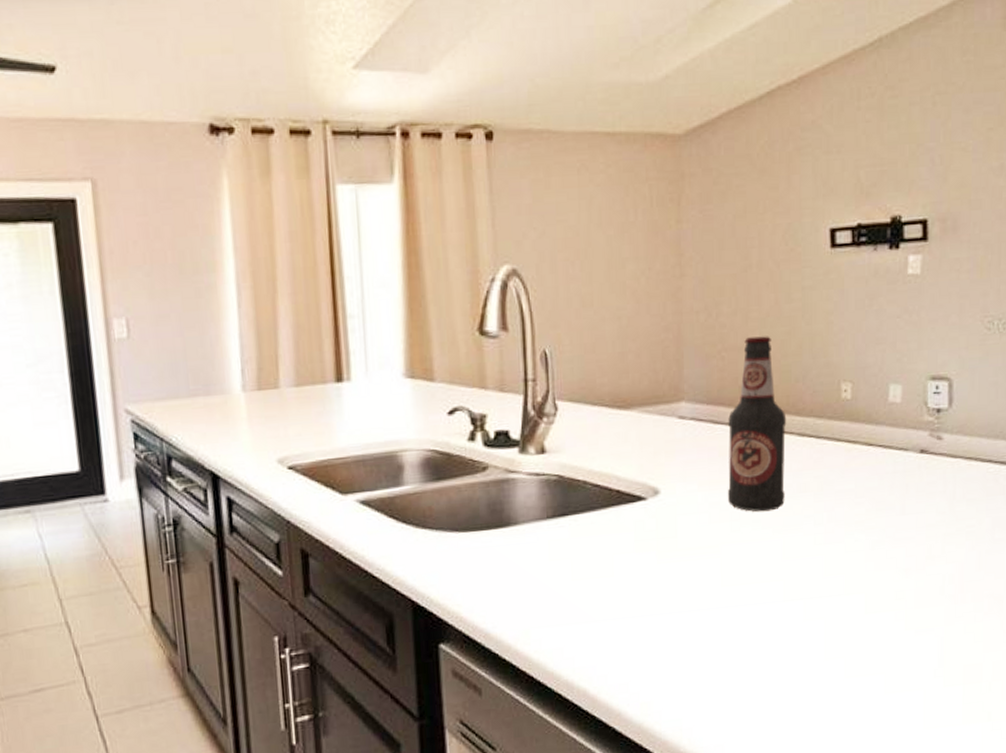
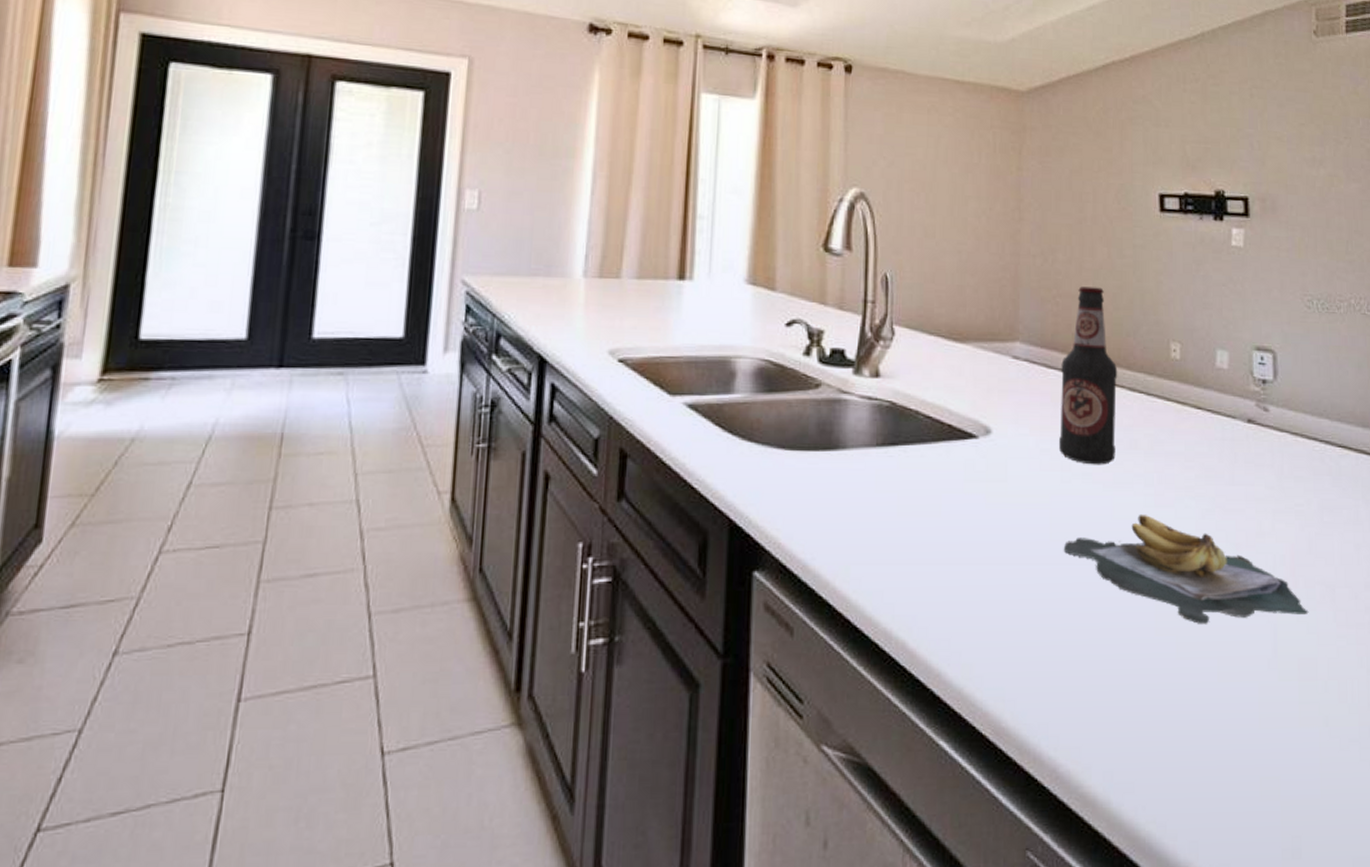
banana bunch: none [735,552,976,646] -> present [1064,513,1309,624]

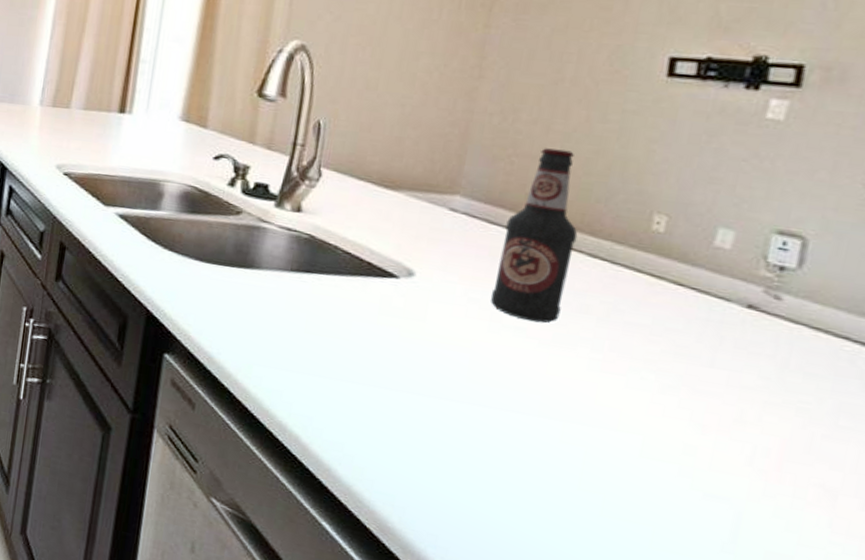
banana bunch: present [1064,513,1309,624] -> none [481,375,793,512]

